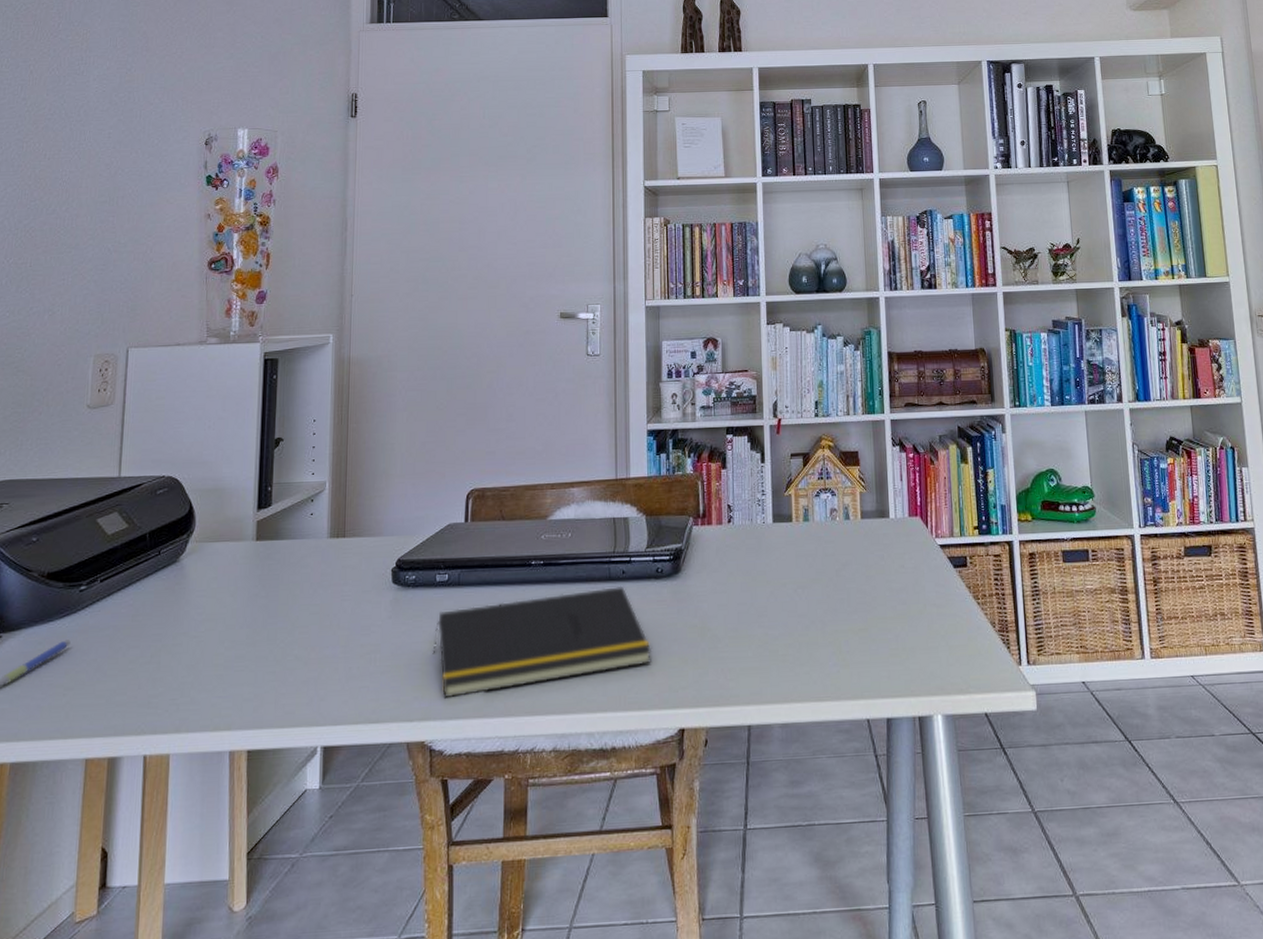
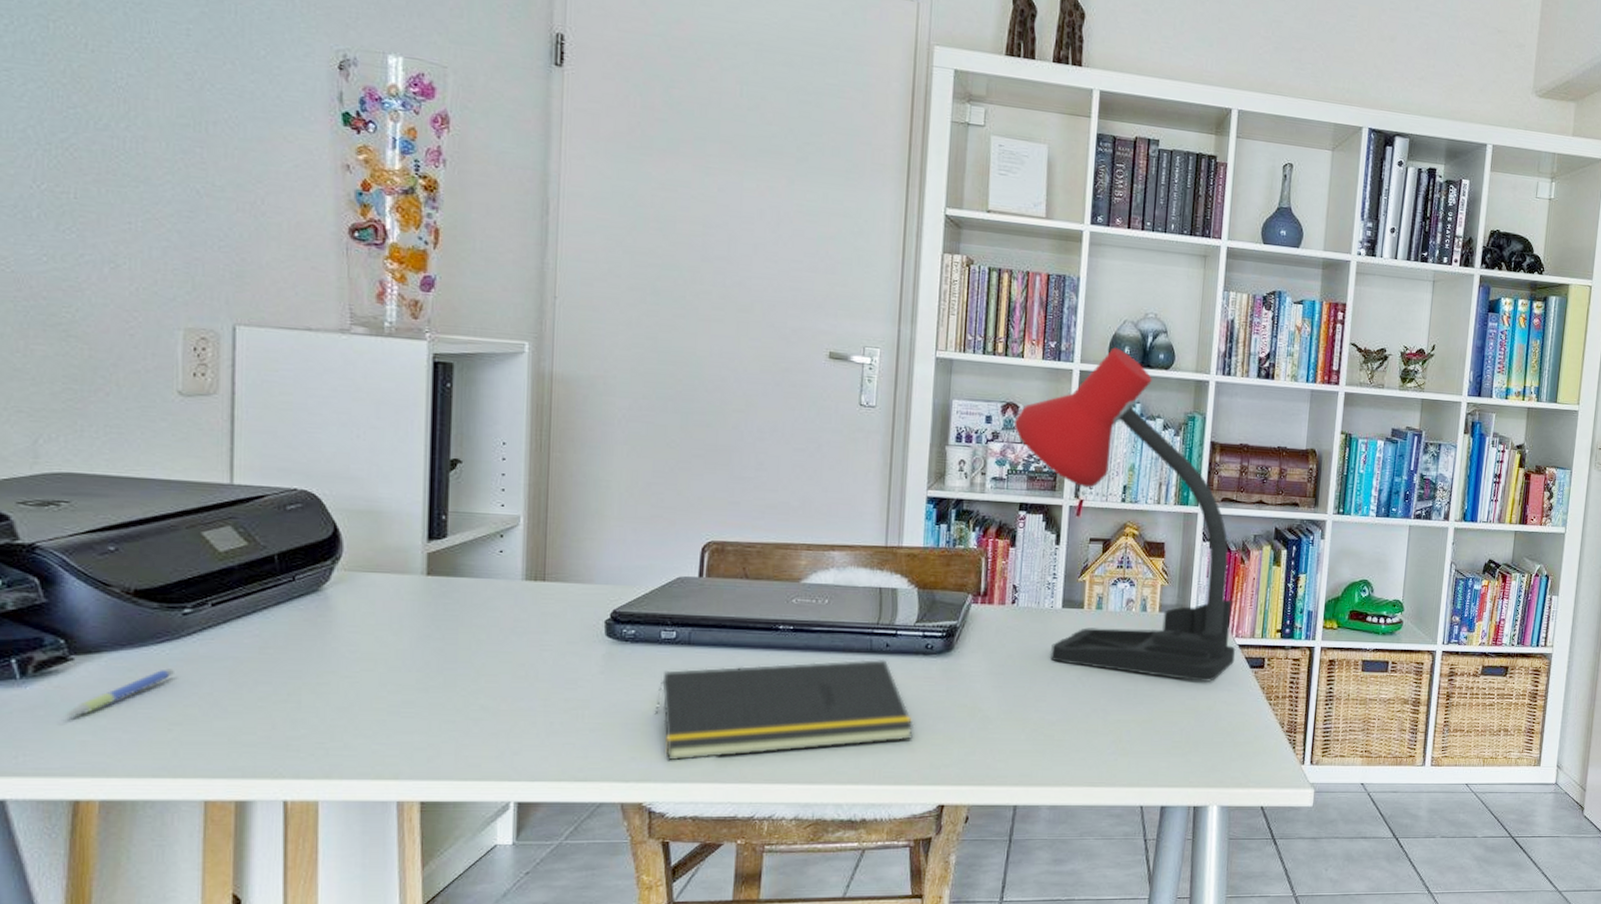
desk lamp: none [715,278,939,586] -> present [1013,347,1236,683]

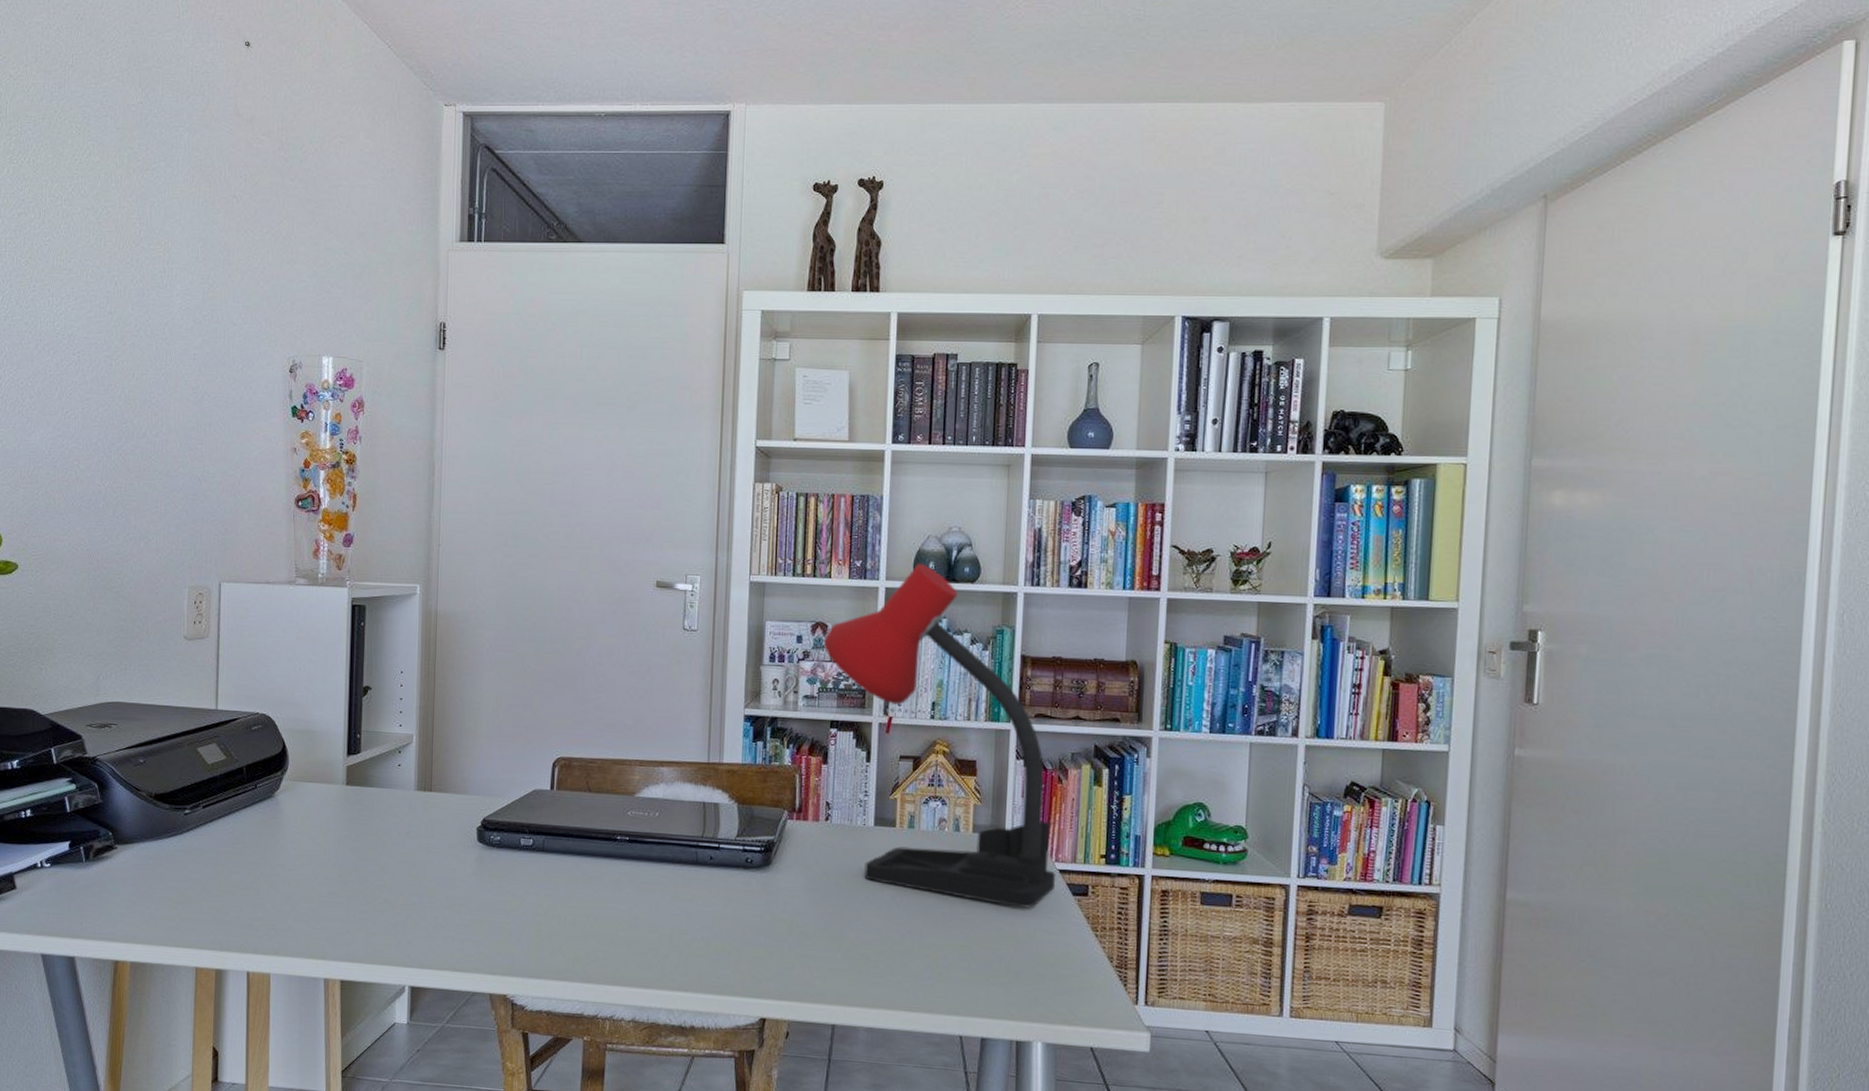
pen: present [66,668,174,718] -> none [112,858,178,894]
notepad: present [654,659,915,761] -> none [516,871,737,958]

